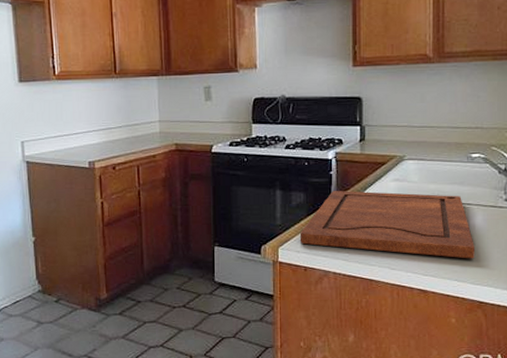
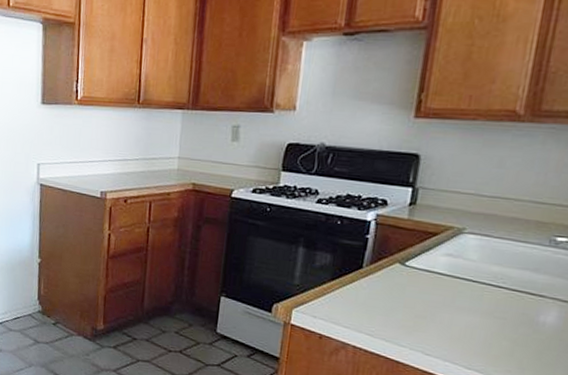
cutting board: present [299,191,474,259] -> none [319,257,541,361]

